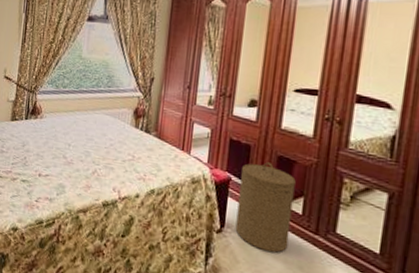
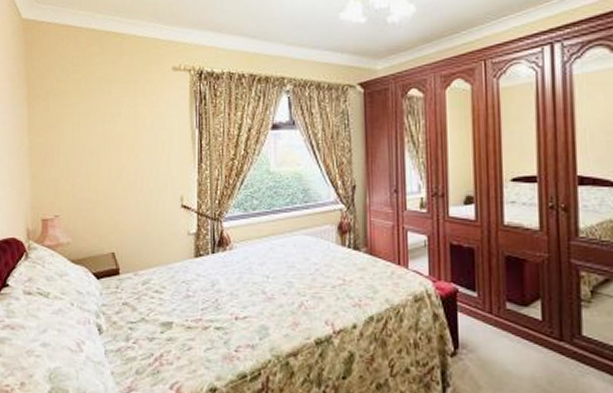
laundry hamper: present [235,162,296,253] -> none [468,265,532,369]

